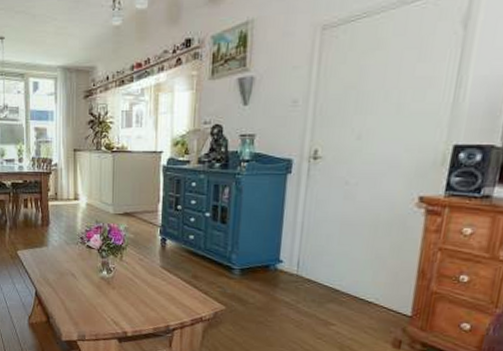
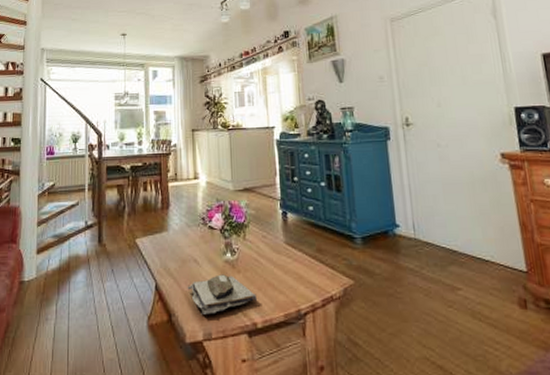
book: none [64,288,129,321] -> present [187,273,257,315]

